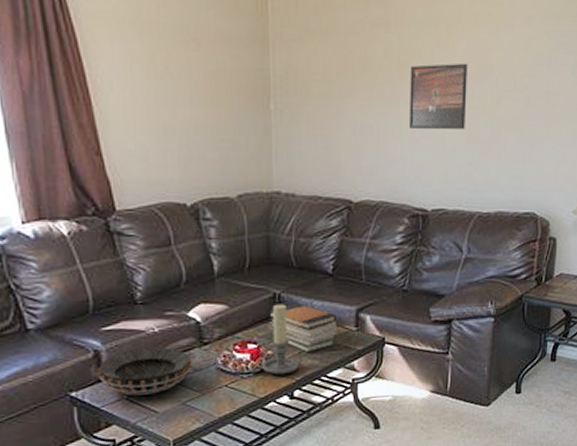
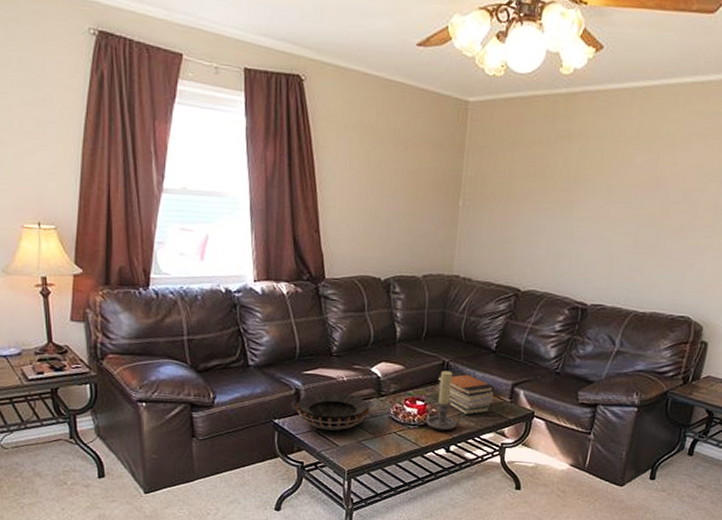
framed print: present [410,63,467,129] -> none [580,174,641,235]

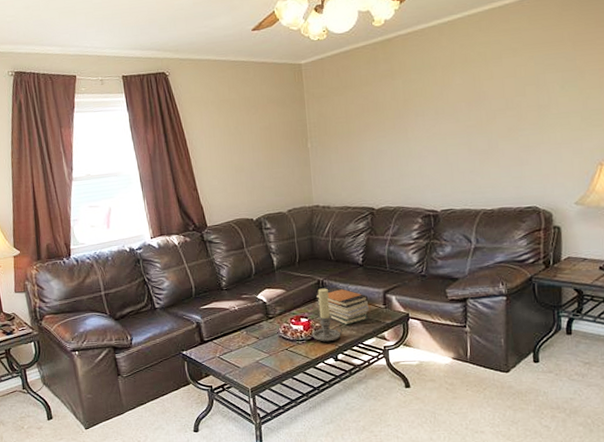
decorative bowl: present [296,392,370,431] -> none [199,320,262,355]

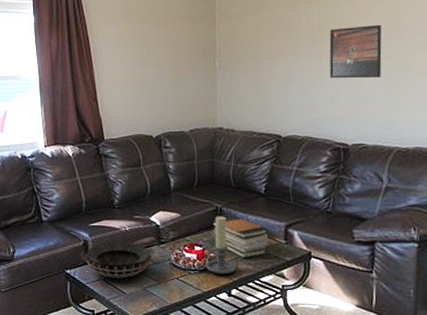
decorative bowl: none [199,320,262,355] -> present [85,242,152,278]
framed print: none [414,93,465,149] -> present [329,24,382,78]

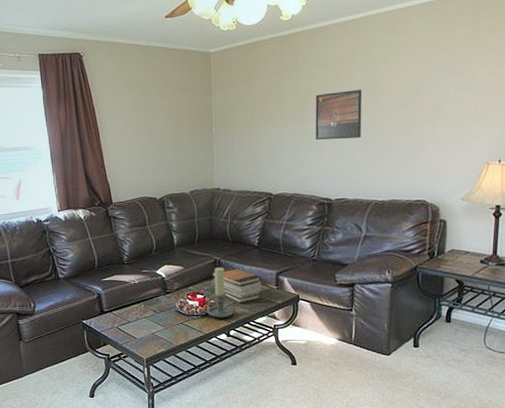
decorative bowl: present [85,242,152,278] -> none [99,294,159,326]

